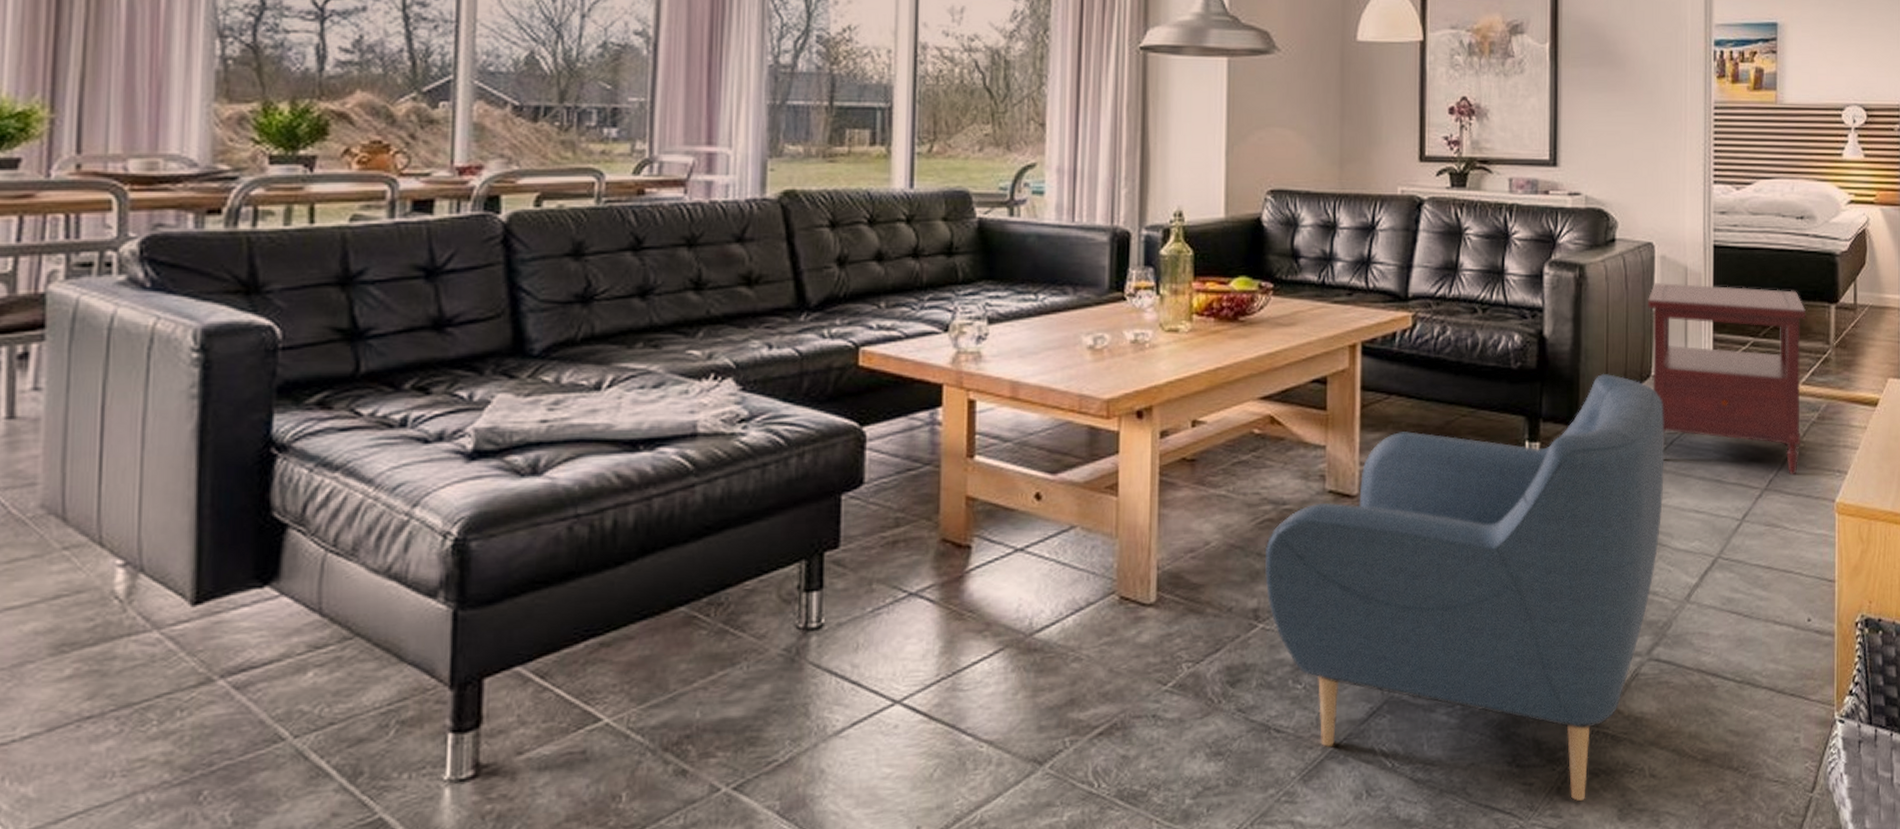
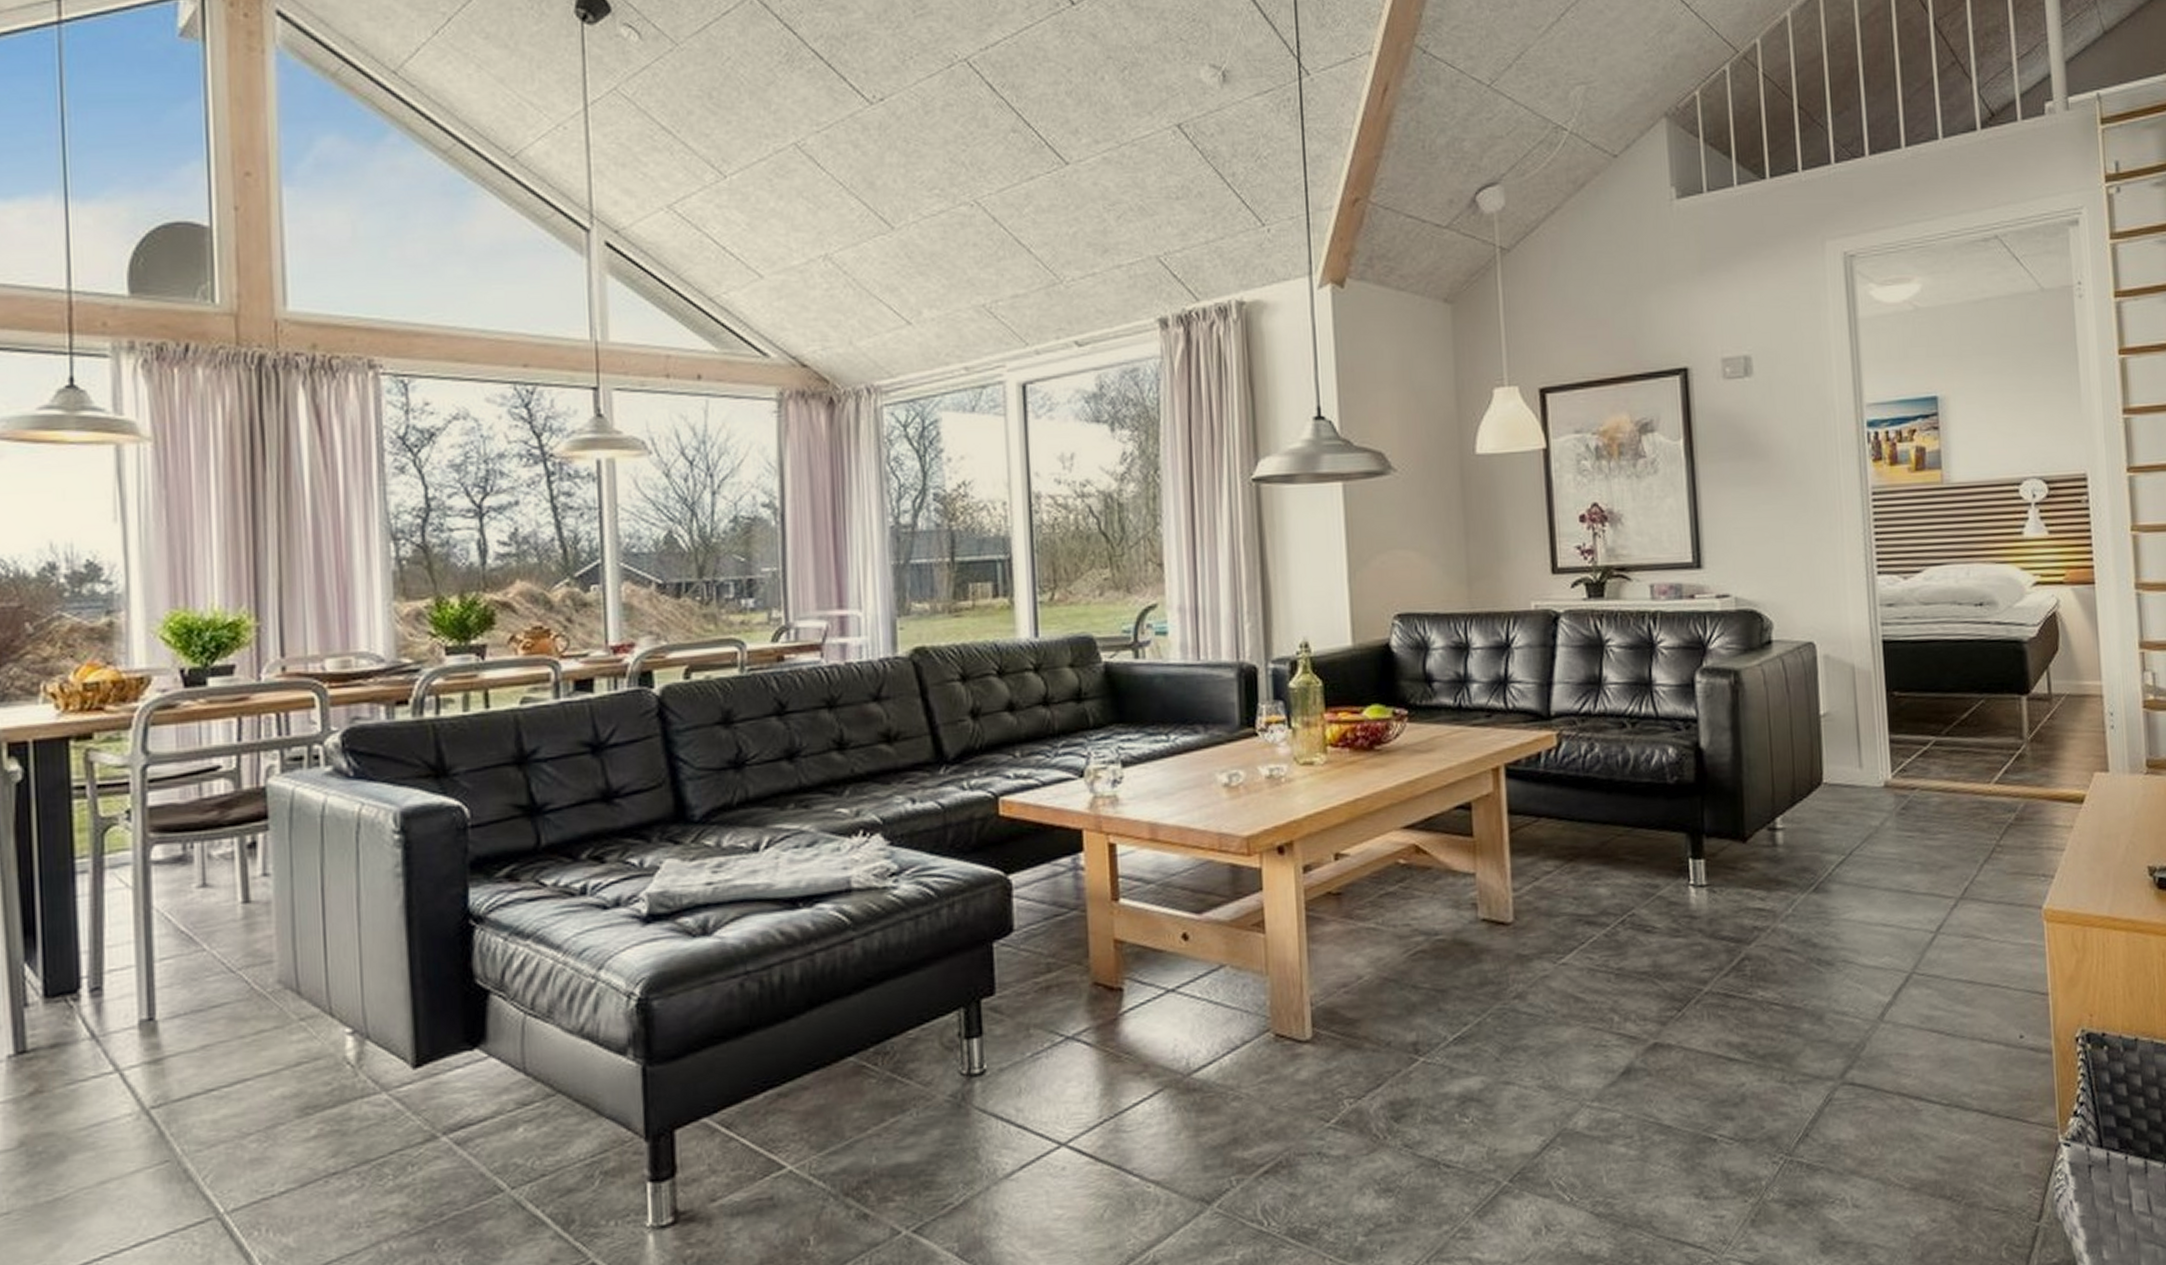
armchair: present [1264,373,1665,801] -> none [1420,783,1846,1234]
side table: present [1648,283,1806,476] -> none [1813,683,1998,882]

